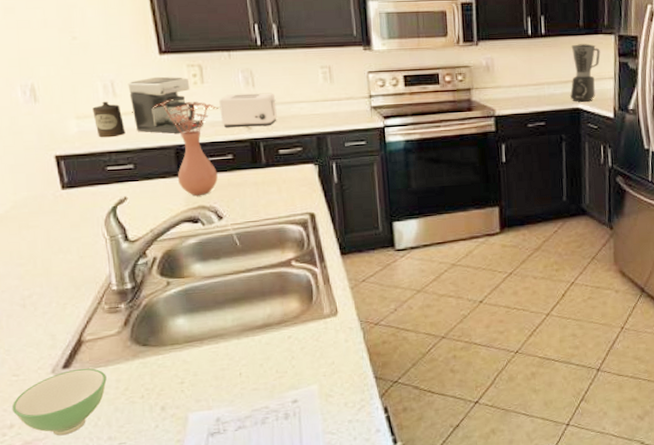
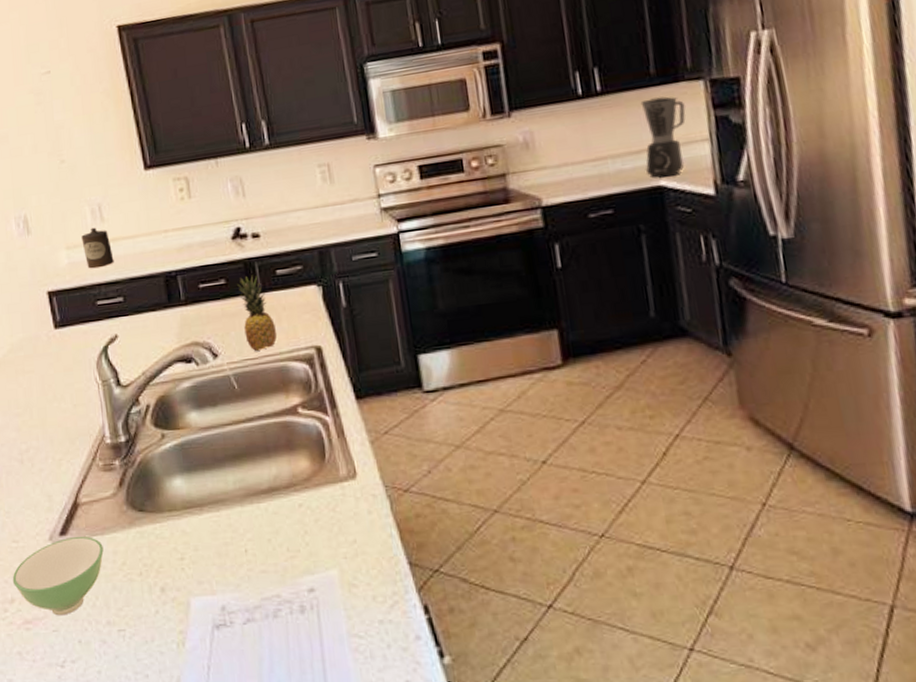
coffee maker: present [128,76,203,134] -> none [114,193,193,260]
vase: present [153,99,218,196] -> none [140,219,211,330]
toaster: present [219,92,277,127] -> none [208,202,272,247]
fruit: none [243,153,276,215] -> present [237,275,277,351]

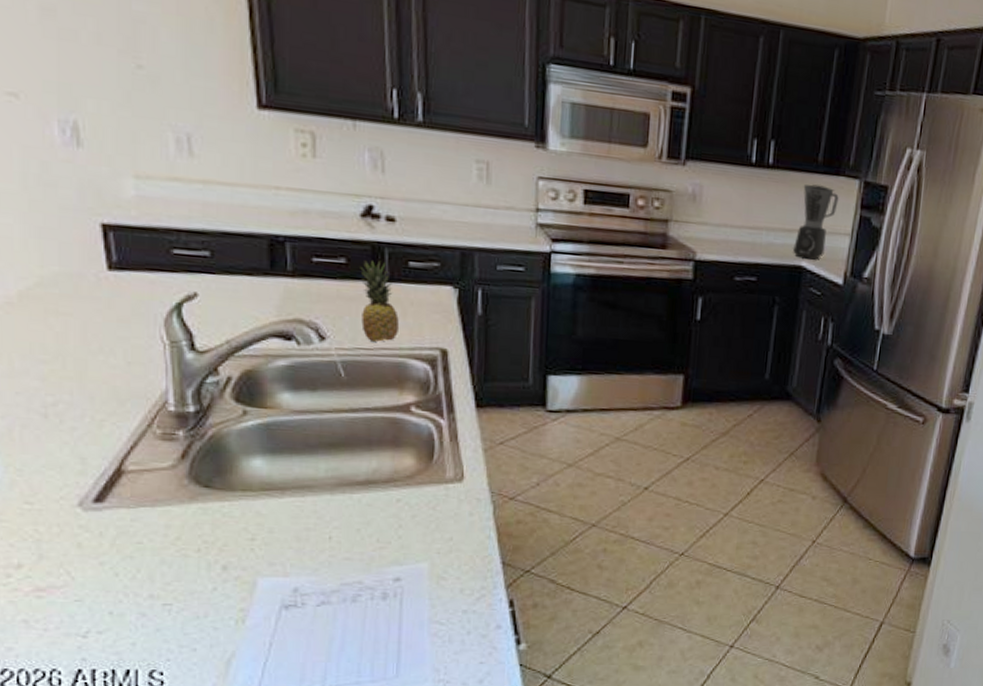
bowl: present [12,536,104,616] -> none [21,506,152,586]
canister: present [81,227,114,269] -> none [158,160,202,211]

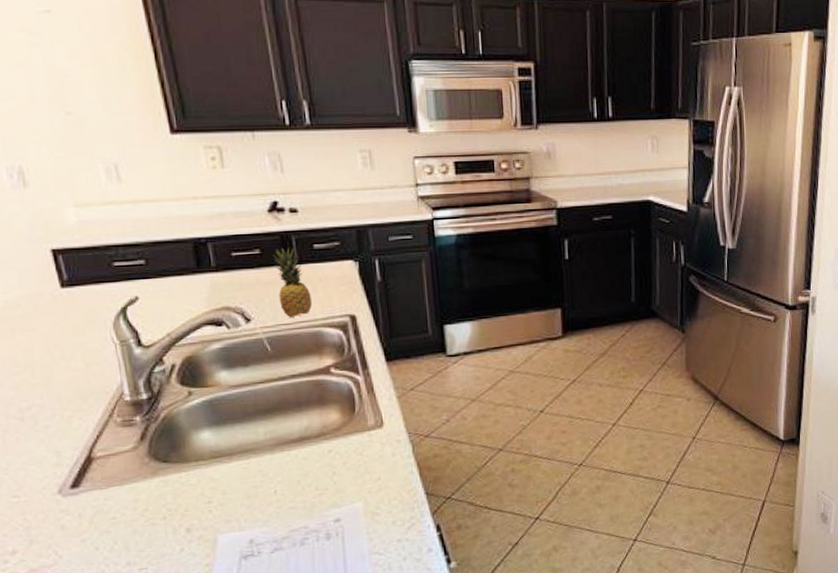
blender: present [793,184,839,260] -> none [640,129,673,194]

